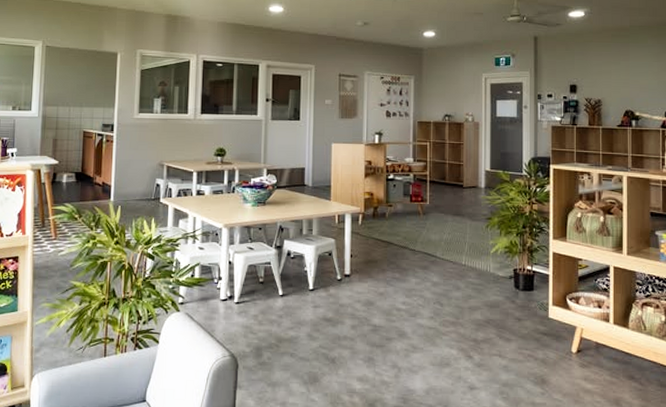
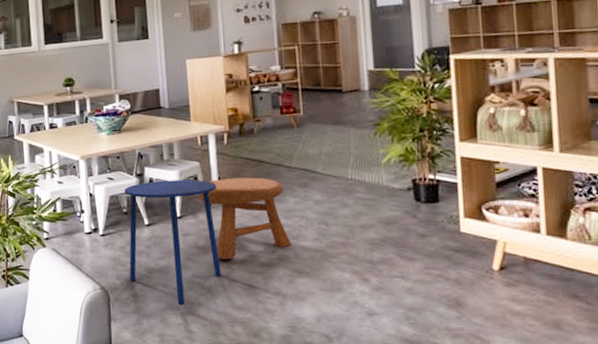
side table: none [259,254,348,375] -> present [124,179,221,306]
stool: none [332,256,410,333] -> present [199,177,291,260]

